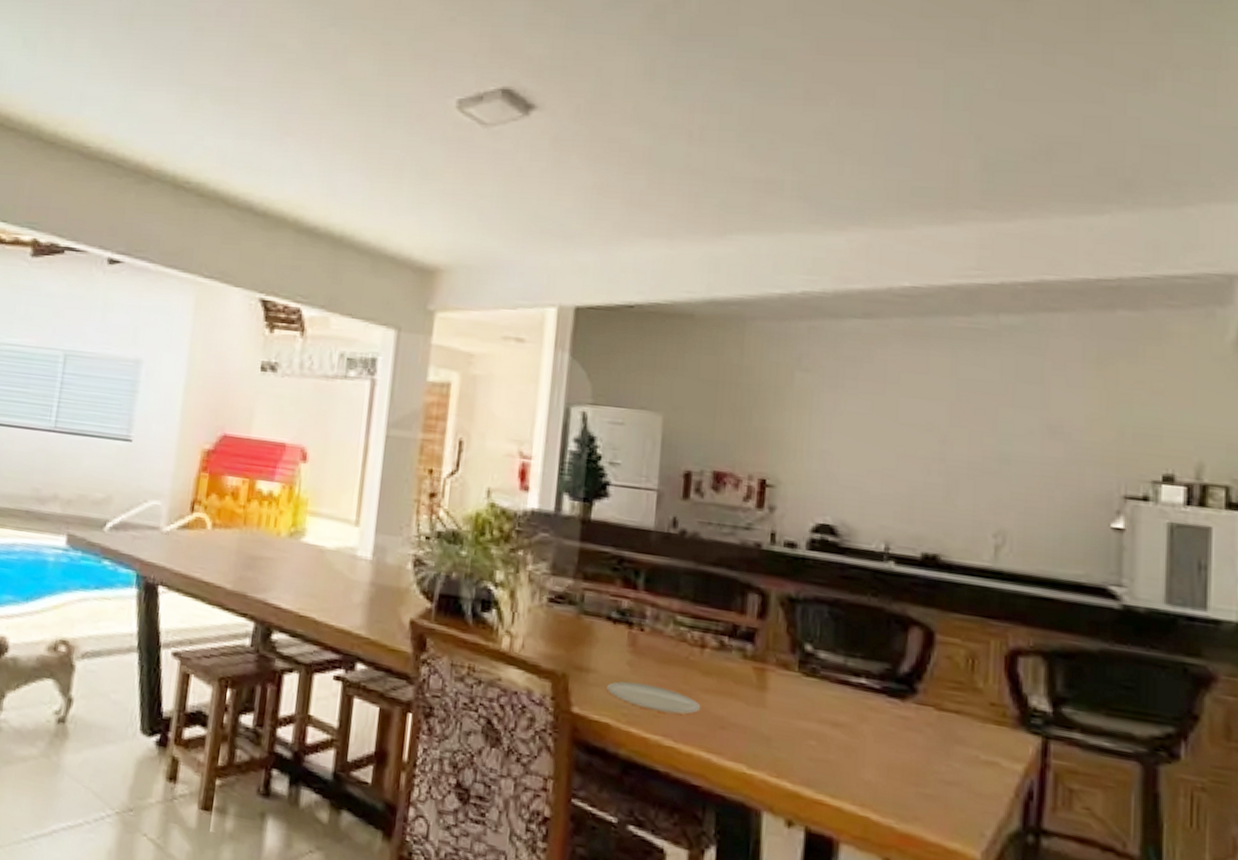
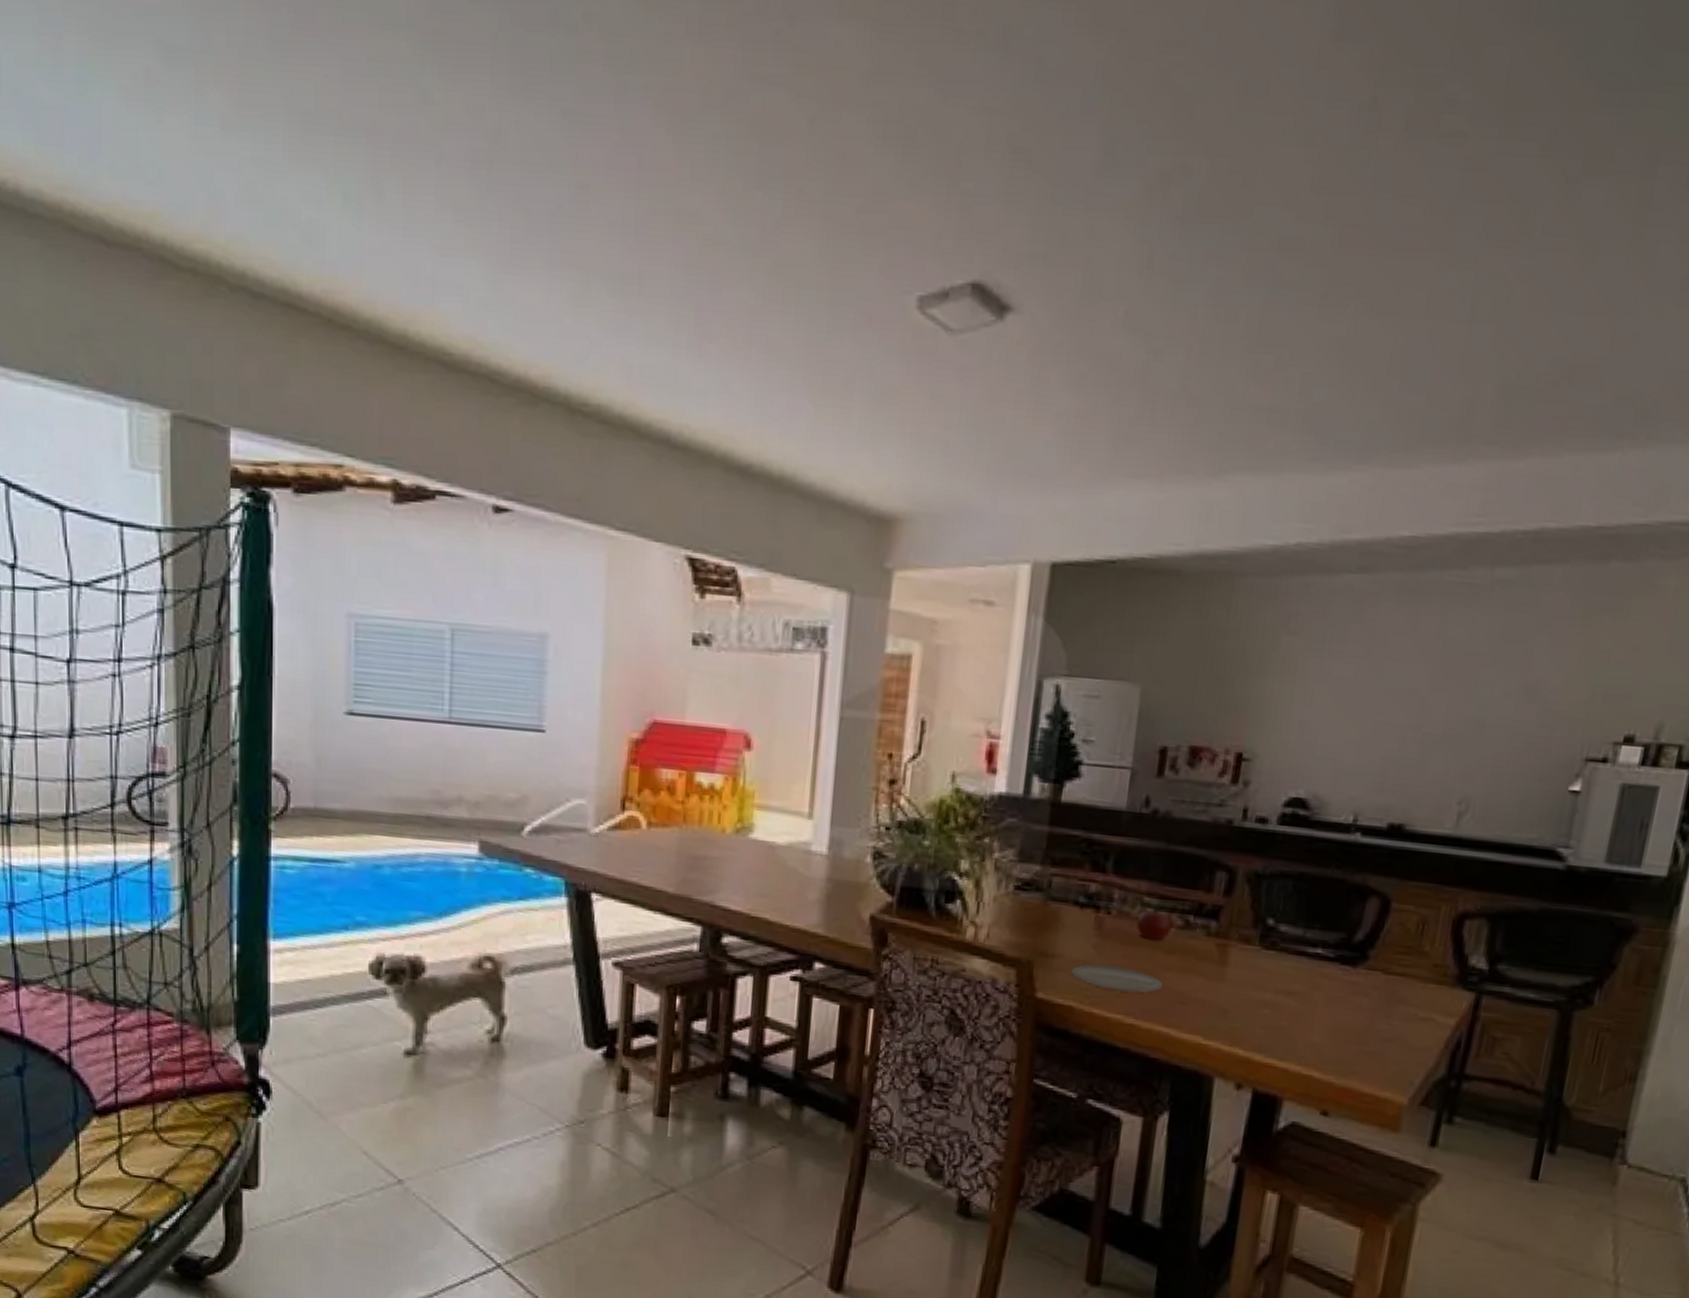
fruit: none [669,623,706,662] -> present [1136,904,1172,942]

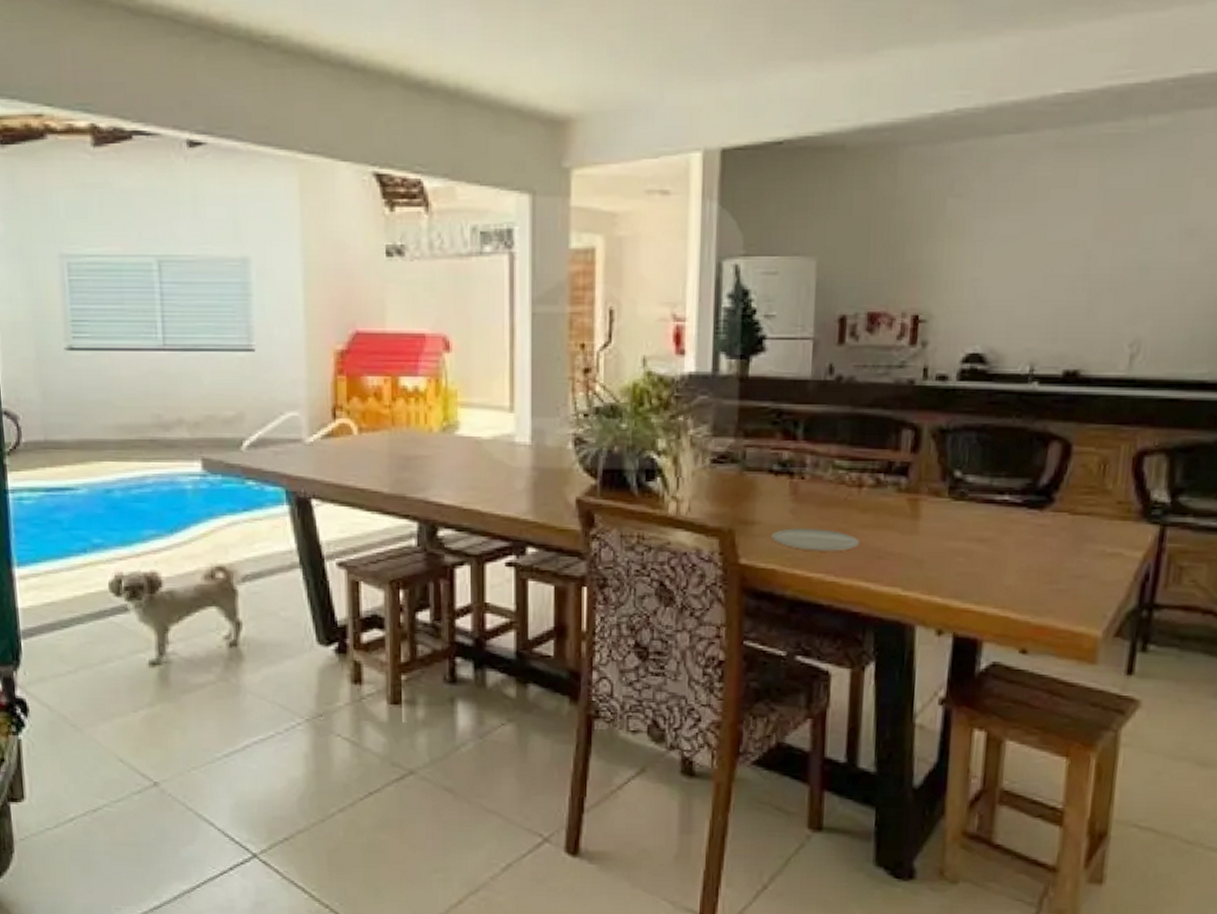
fruit: present [1136,904,1172,942] -> none [829,465,863,501]

